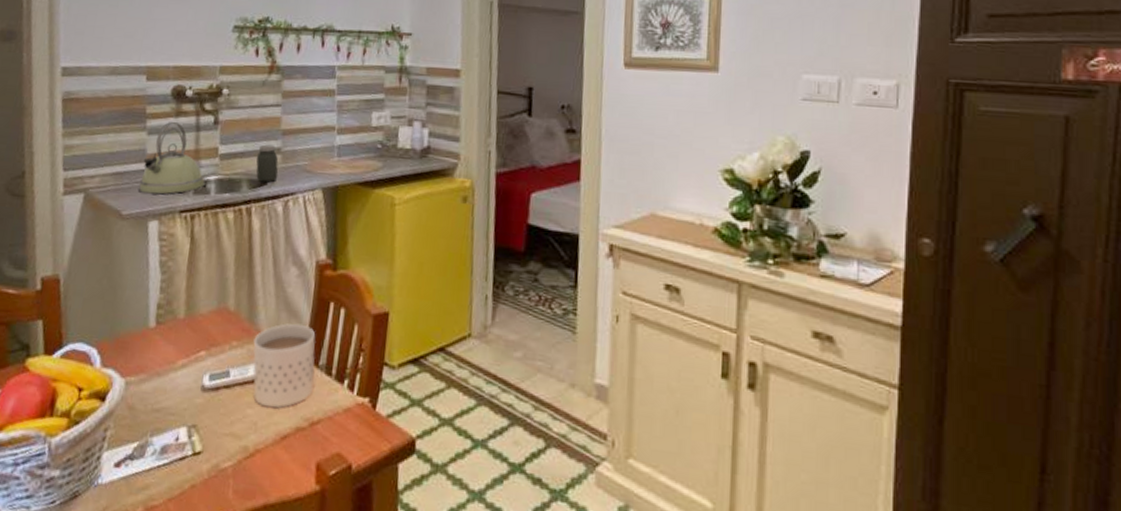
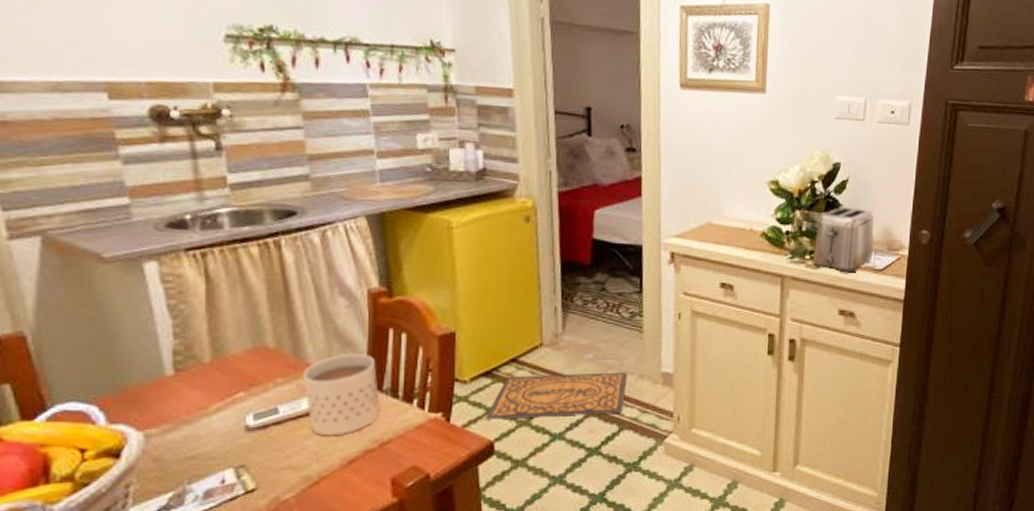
kettle: present [138,122,205,195] -> none [121,149,214,232]
jar: present [256,144,279,183] -> none [278,171,310,213]
doormat: none [409,367,558,426] -> present [485,372,628,420]
toaster: none [776,203,856,287] -> present [812,206,874,274]

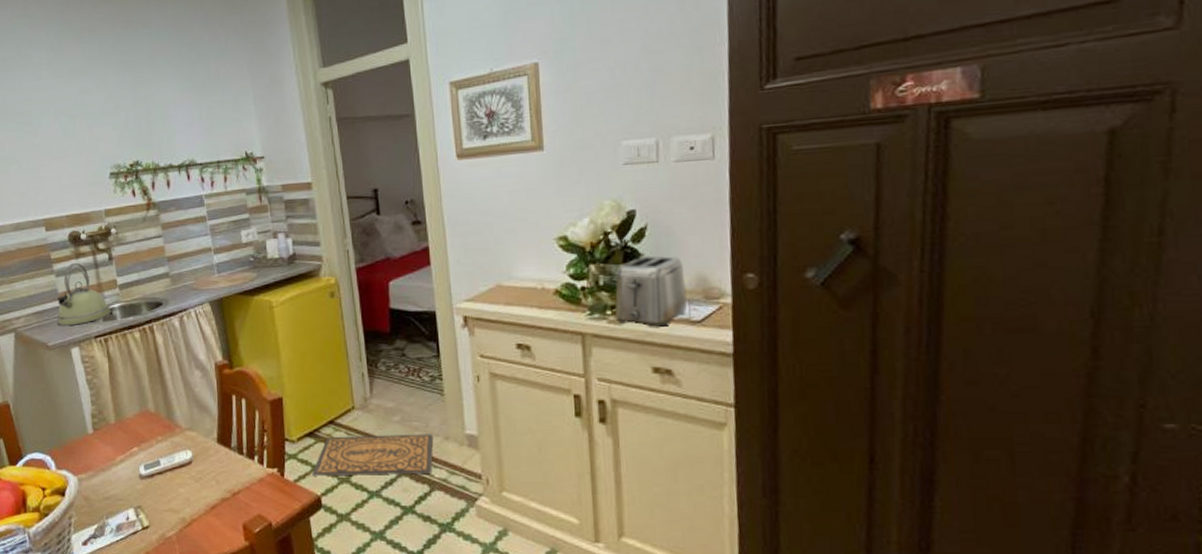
kettle: none [121,149,214,232] -> present [57,263,111,326]
mug: present [303,353,380,436] -> none [174,416,231,486]

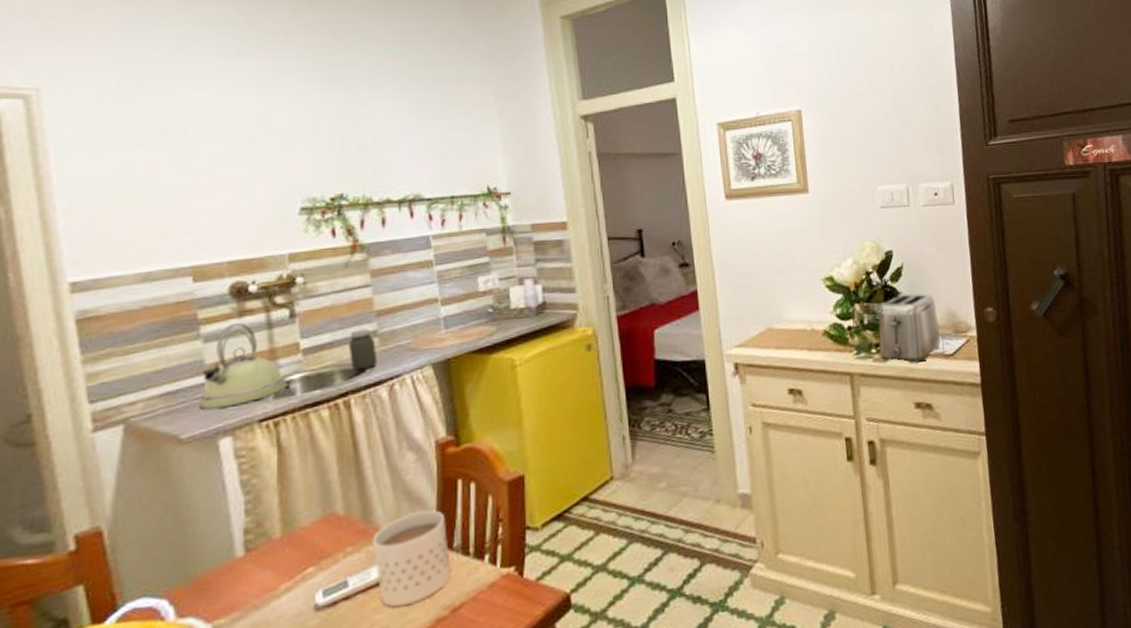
jar: none [149,271,171,304] -> present [348,328,378,371]
mug: none [174,416,231,486] -> present [372,509,451,608]
doormat: present [312,434,433,476] -> none [559,498,704,569]

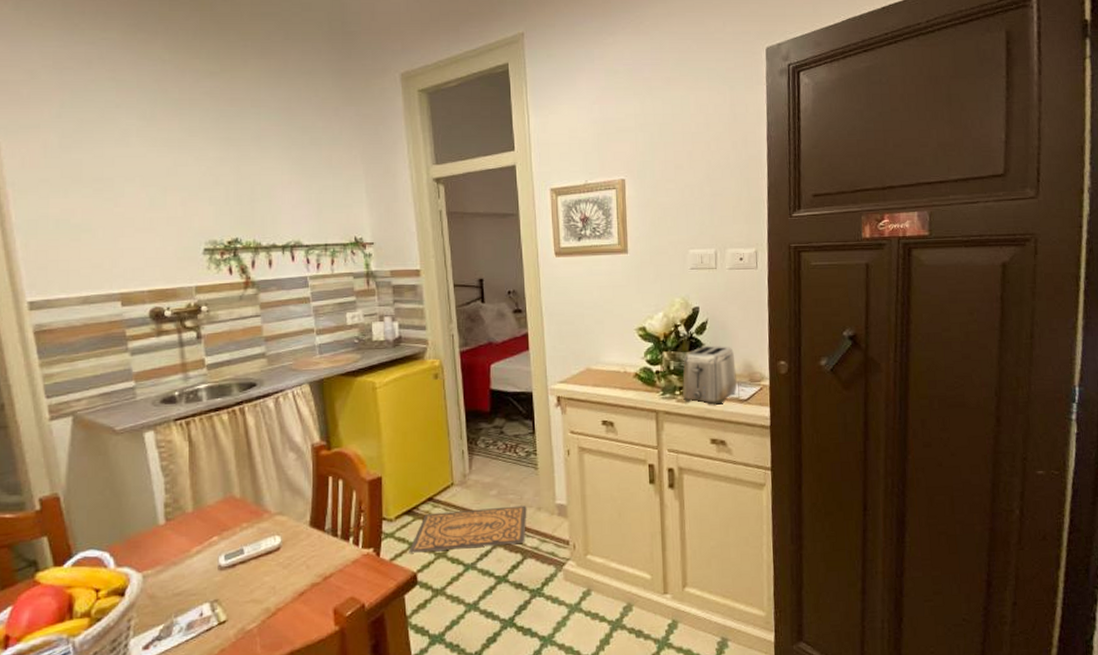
kettle: present [199,323,287,410] -> none [128,341,196,408]
jar: present [348,328,378,371] -> none [242,351,266,384]
mug: present [372,509,451,608] -> none [262,498,323,573]
doormat: none [559,498,704,569] -> present [409,505,527,553]

